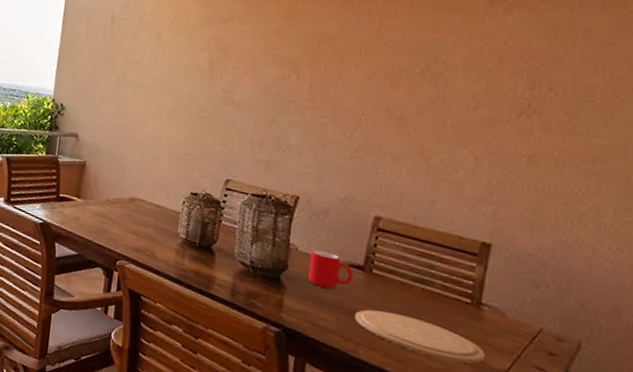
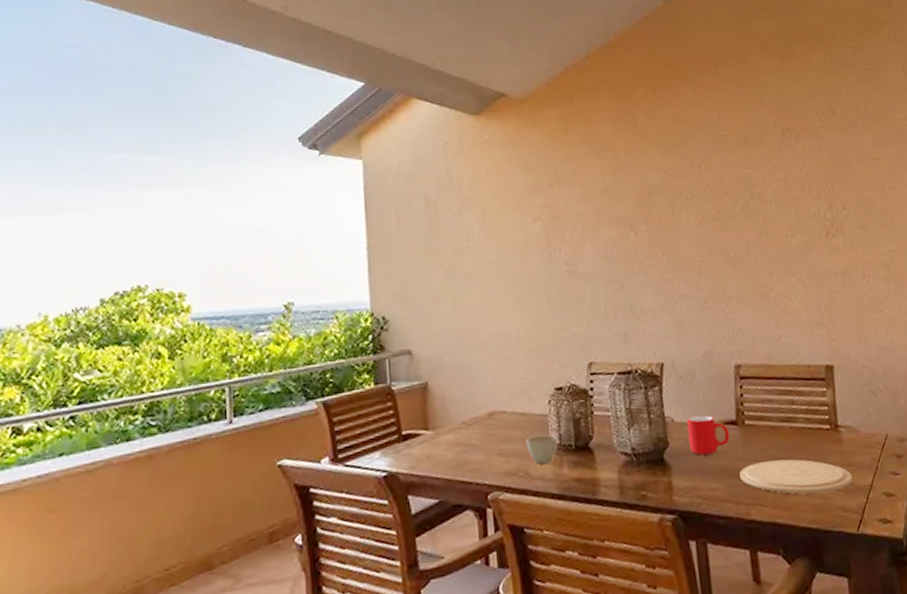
cup: none [156,226,185,251] -> present [525,434,558,464]

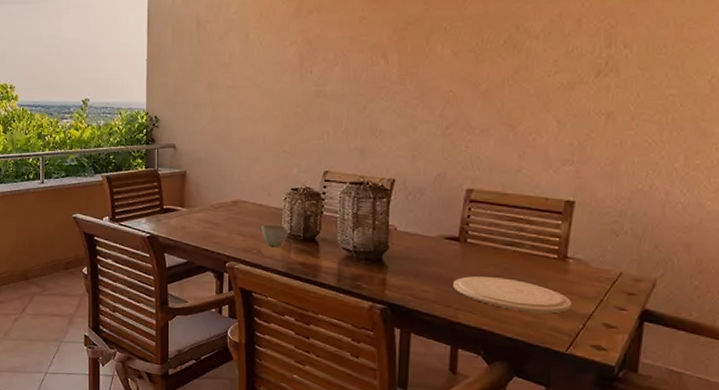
cup: present [686,415,730,456] -> none [408,228,450,262]

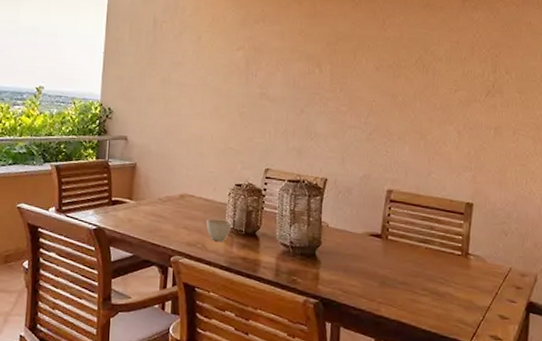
plate: present [453,276,572,314] -> none [377,271,473,306]

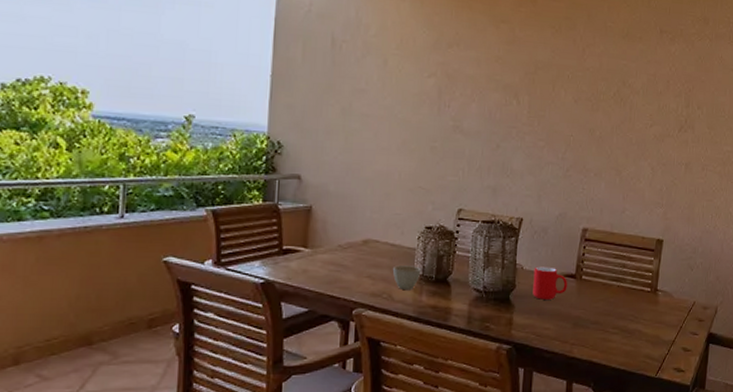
cup: none [338,225,374,258] -> present [533,266,568,300]

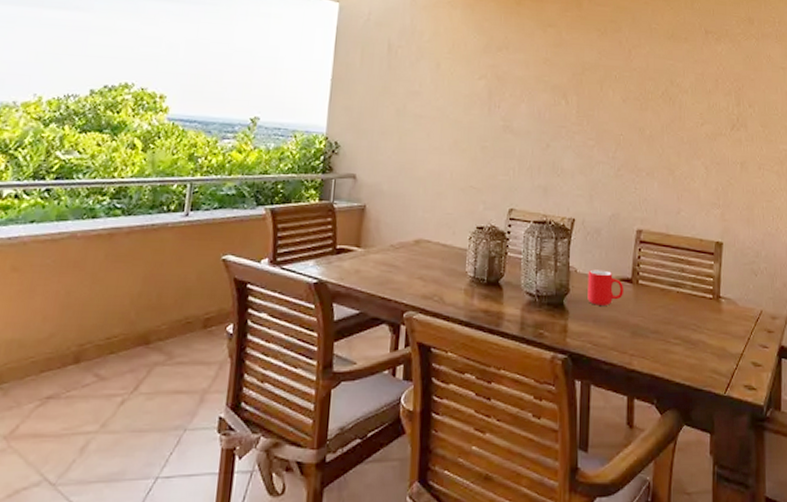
cup: present [392,265,421,289] -> none [443,267,473,292]

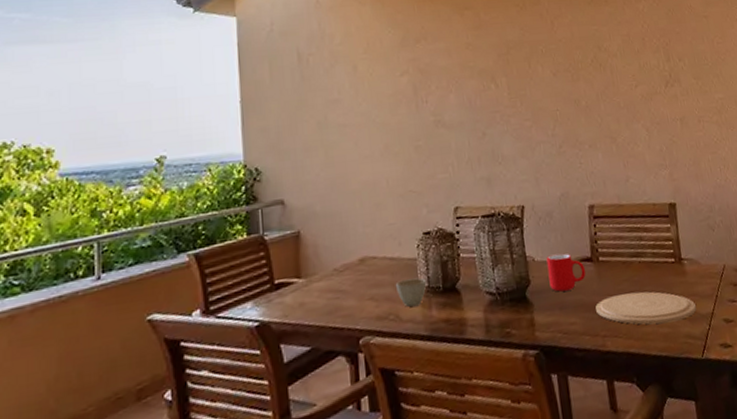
cup: none [443,267,473,292] -> present [395,277,427,307]
plate: none [628,319,726,355] -> present [595,291,696,325]

